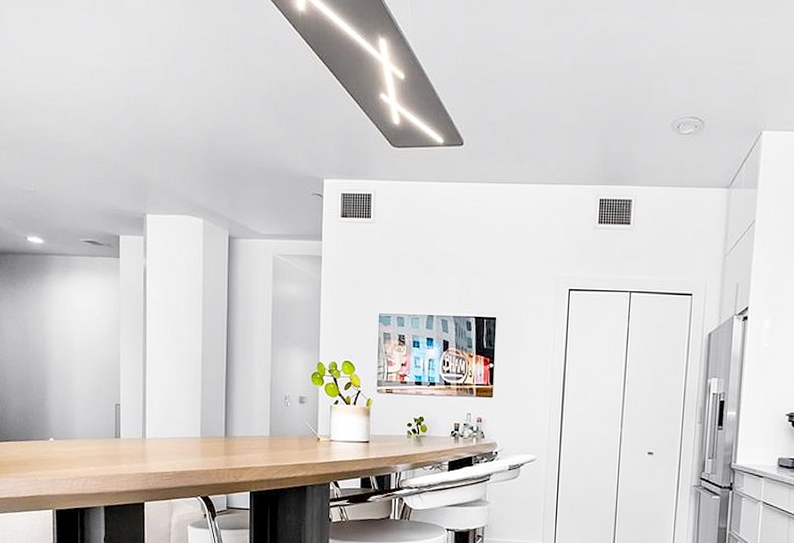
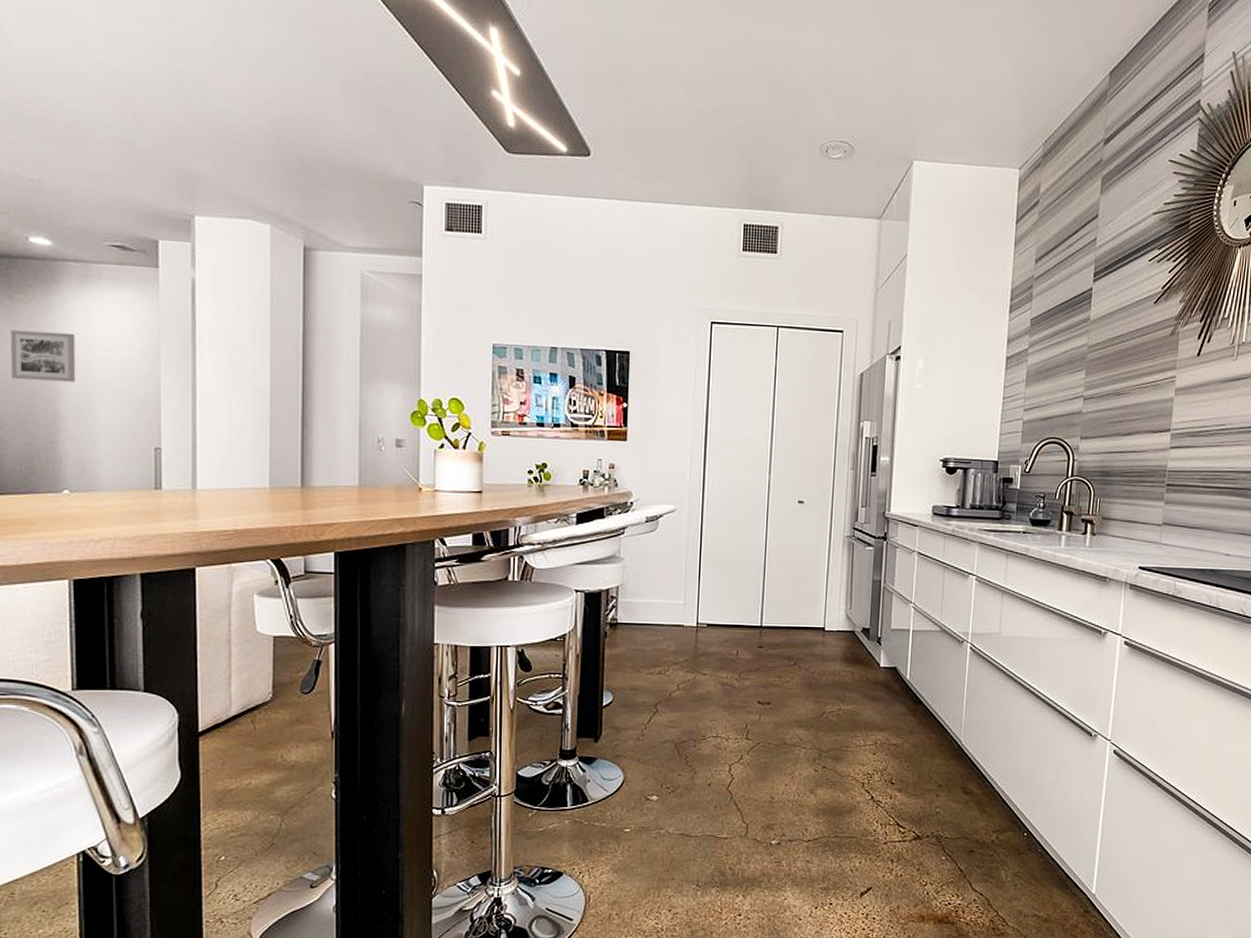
wall art: none [14,311,59,352] -> present [11,329,76,383]

